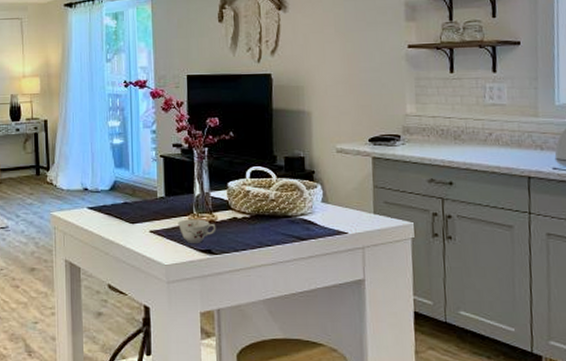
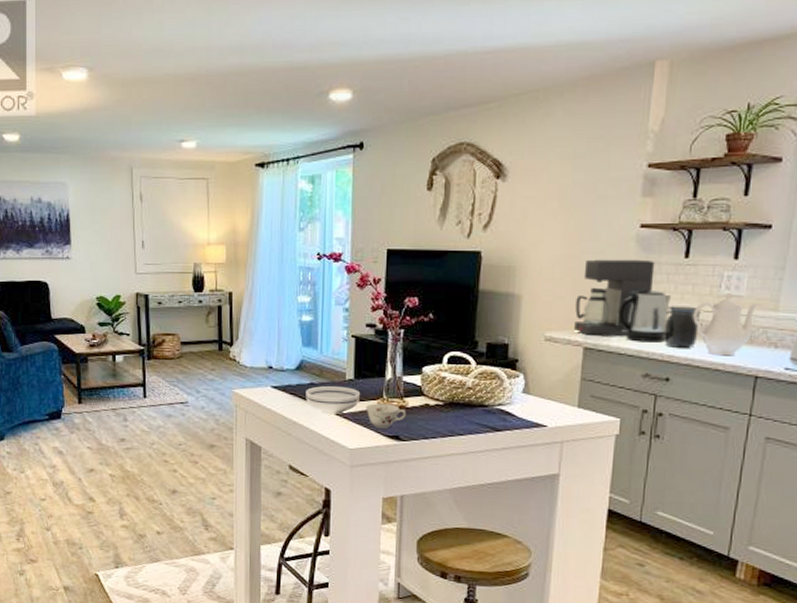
bowl: none [120,205,172,231] -> present [306,386,361,414]
coffee maker: none [360,76,426,146] -> present [574,259,655,336]
kettle: none [398,102,445,150] -> present [617,289,671,343]
jar: none [439,115,472,154] -> present [663,306,702,348]
teapot: none [465,102,521,160] -> present [693,293,760,356]

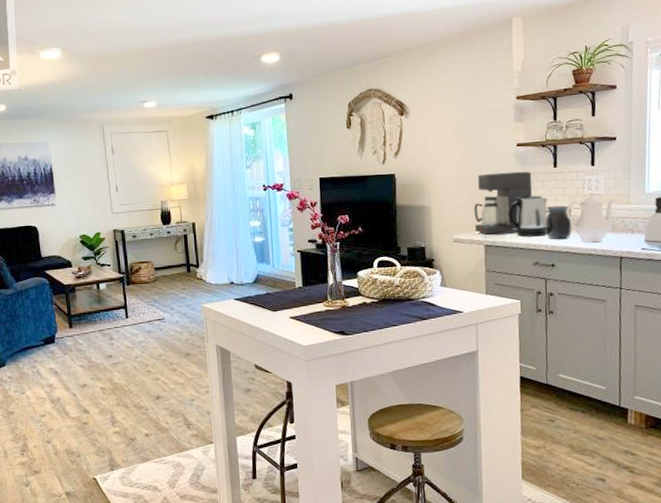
bowl: present [306,386,361,414] -> none [263,294,309,318]
teacup: present [366,403,407,430] -> none [314,305,349,327]

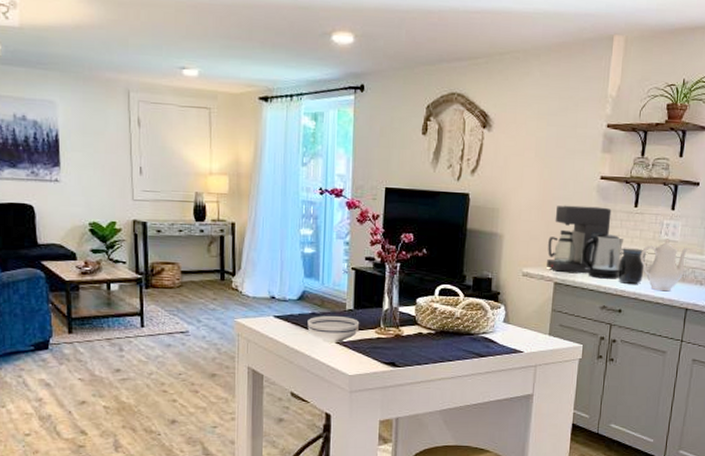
bowl: none [263,294,309,318] -> present [307,316,360,343]

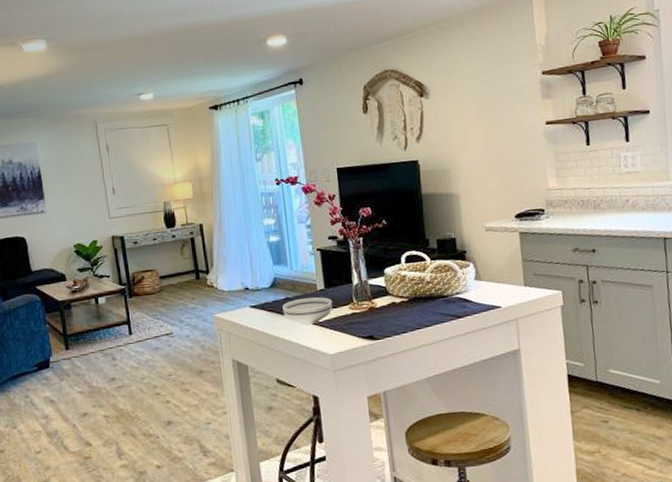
coffee maker: present [547,205,612,273] -> none [505,151,566,221]
kettle: present [581,233,623,279] -> none [541,175,586,222]
jar: present [617,248,647,284] -> none [579,185,611,223]
teapot: present [640,238,690,292] -> none [603,170,654,225]

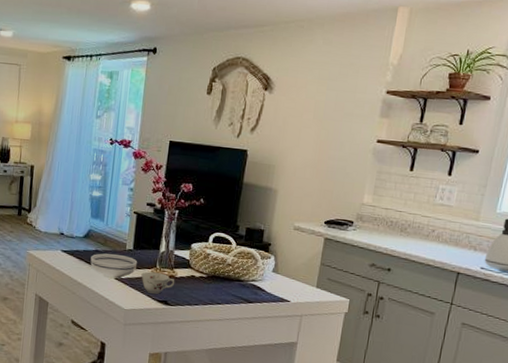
teacup: none [339,307,377,332] -> present [141,271,175,295]

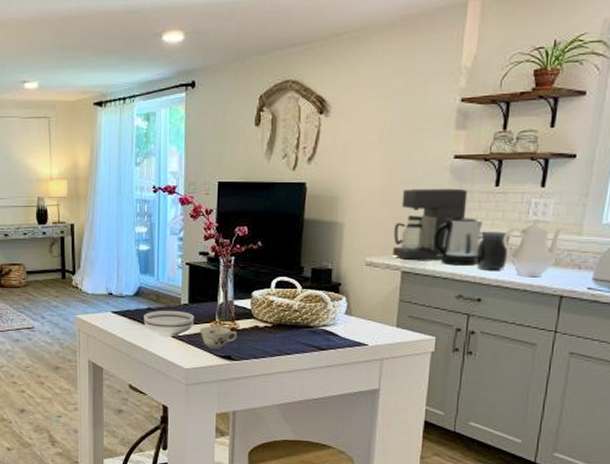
coffee maker: none [318,165,386,231] -> present [393,188,468,260]
kettle: none [353,194,397,239] -> present [432,216,482,266]
jar: none [388,209,420,245] -> present [475,231,511,270]
teapot: none [413,203,465,255] -> present [503,219,565,278]

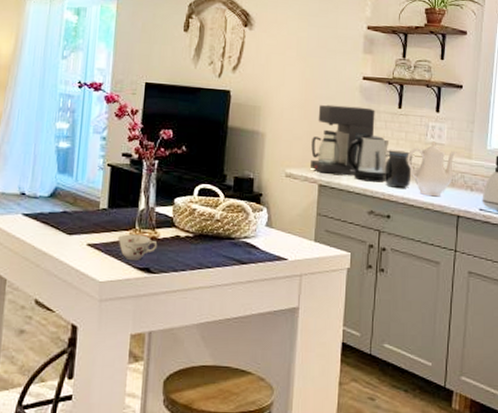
bowl: present [144,311,195,337] -> none [57,215,114,245]

